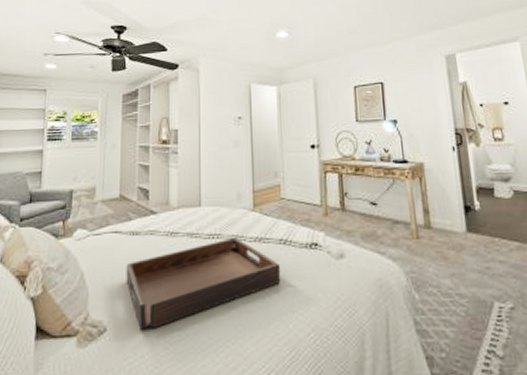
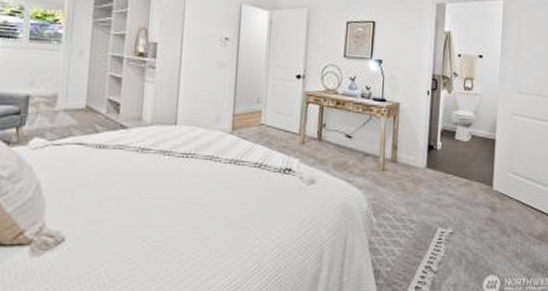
serving tray: present [126,238,281,330] -> none [89,158,253,241]

